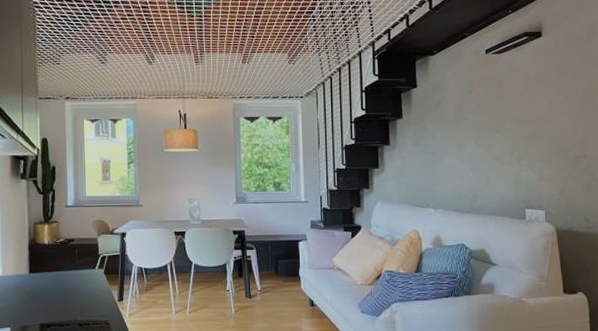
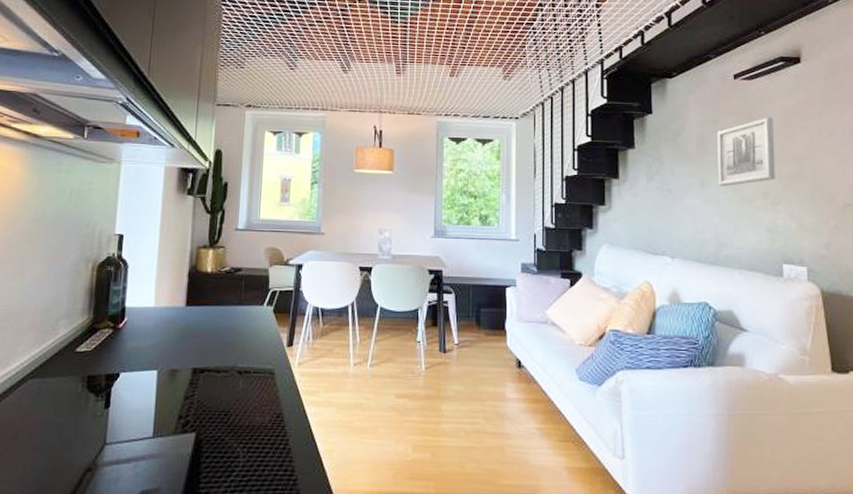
wall art: none [472,85,520,147] -> present [717,117,775,187]

